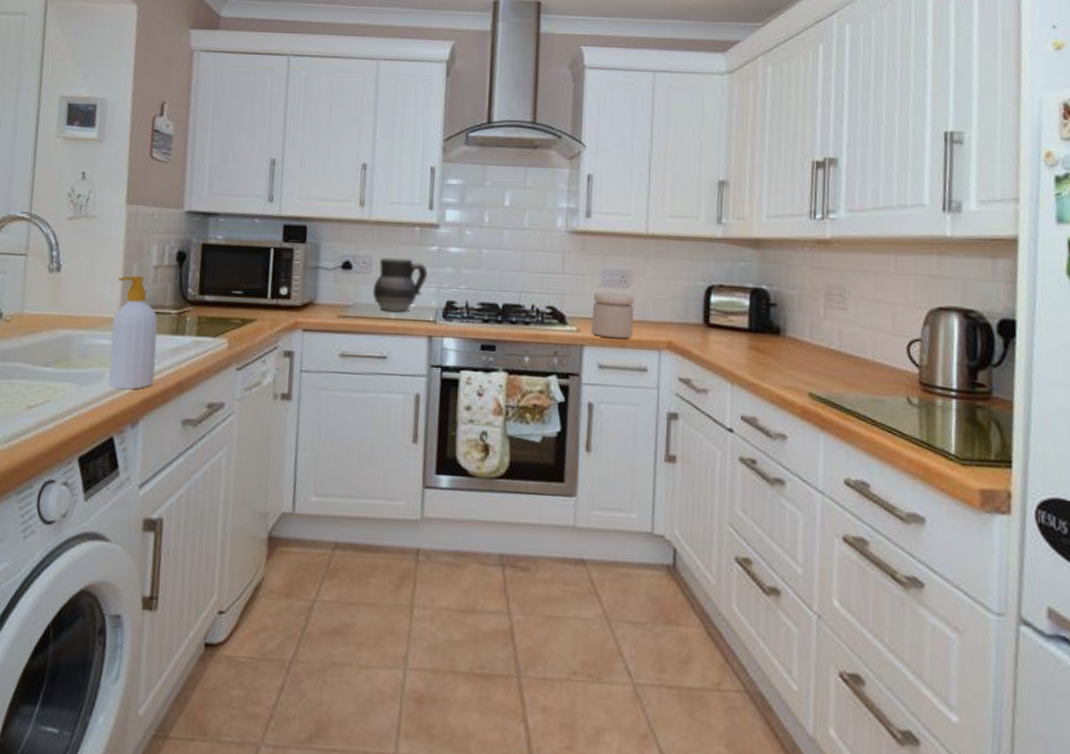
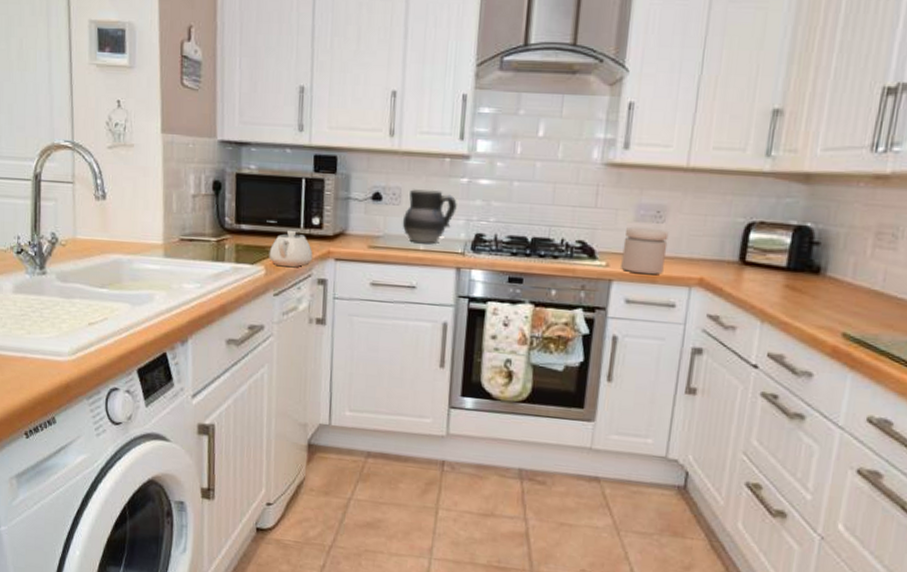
soap bottle: present [109,276,158,390] -> none [157,204,200,311]
teapot: none [232,300,280,340] -> present [268,229,313,268]

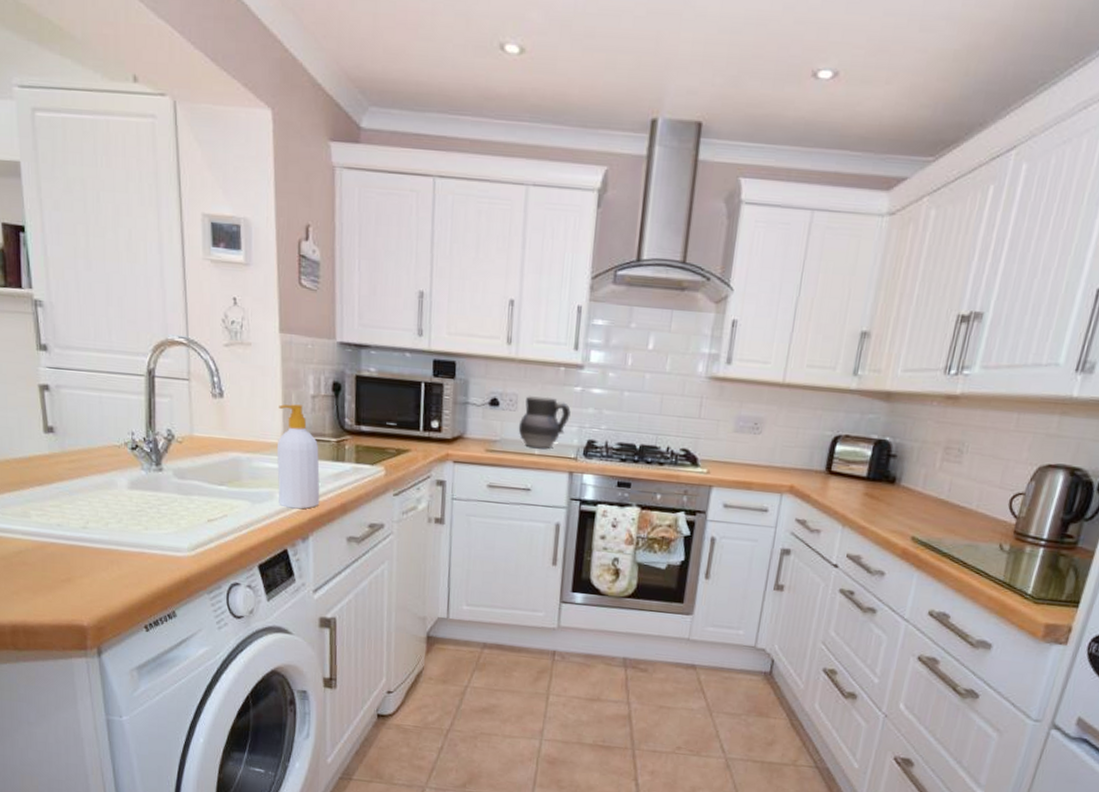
soap bottle: none [157,204,200,311] -> present [276,404,320,510]
teapot: present [268,229,313,268] -> none [388,432,432,469]
jar: present [621,226,669,275] -> none [720,437,765,482]

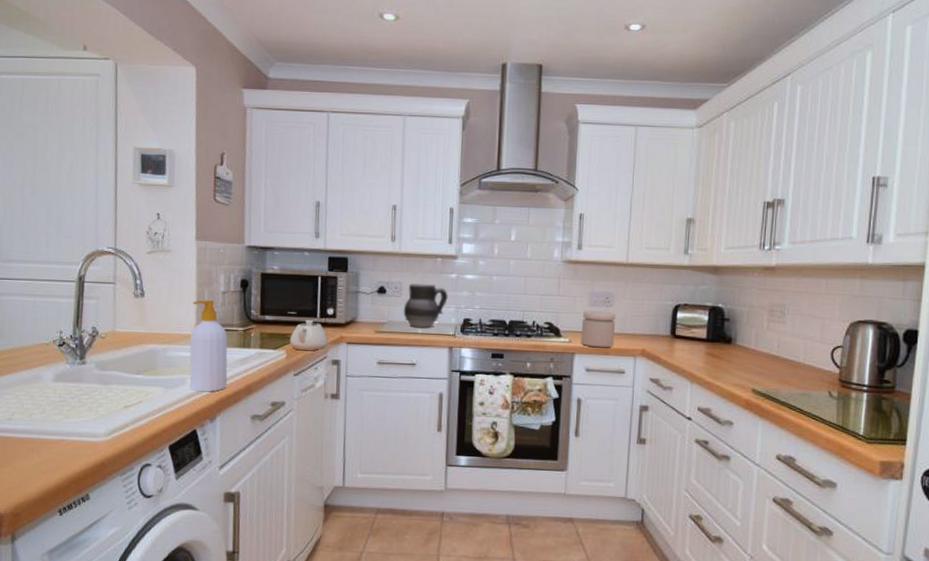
teapot: none [388,432,432,469] -> present [289,319,328,351]
jar: none [720,437,765,482] -> present [581,310,616,348]

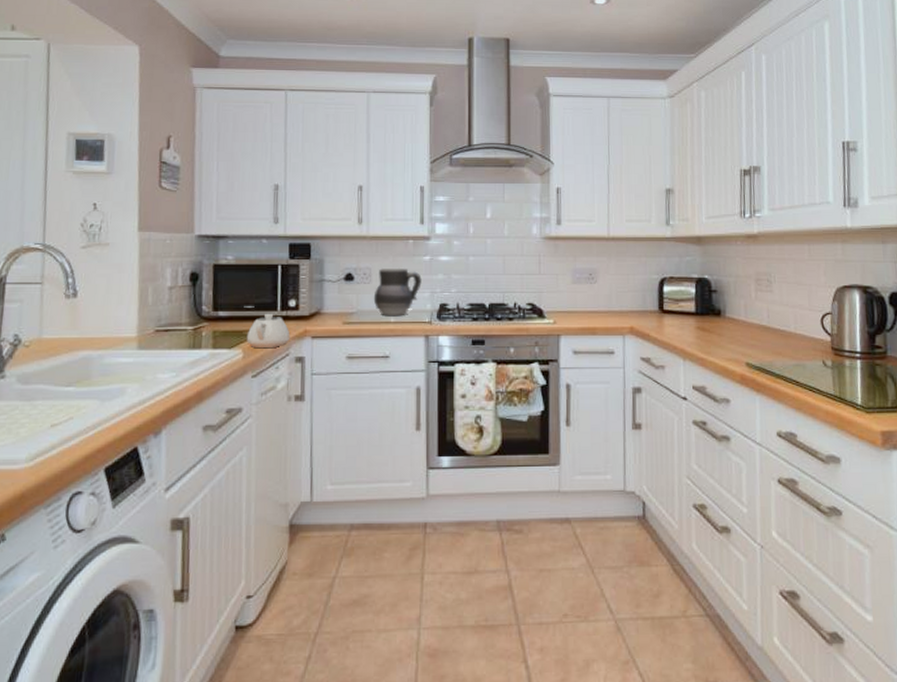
soap bottle: present [189,300,228,392] -> none [130,297,175,402]
jar: present [581,310,616,348] -> none [566,288,601,328]

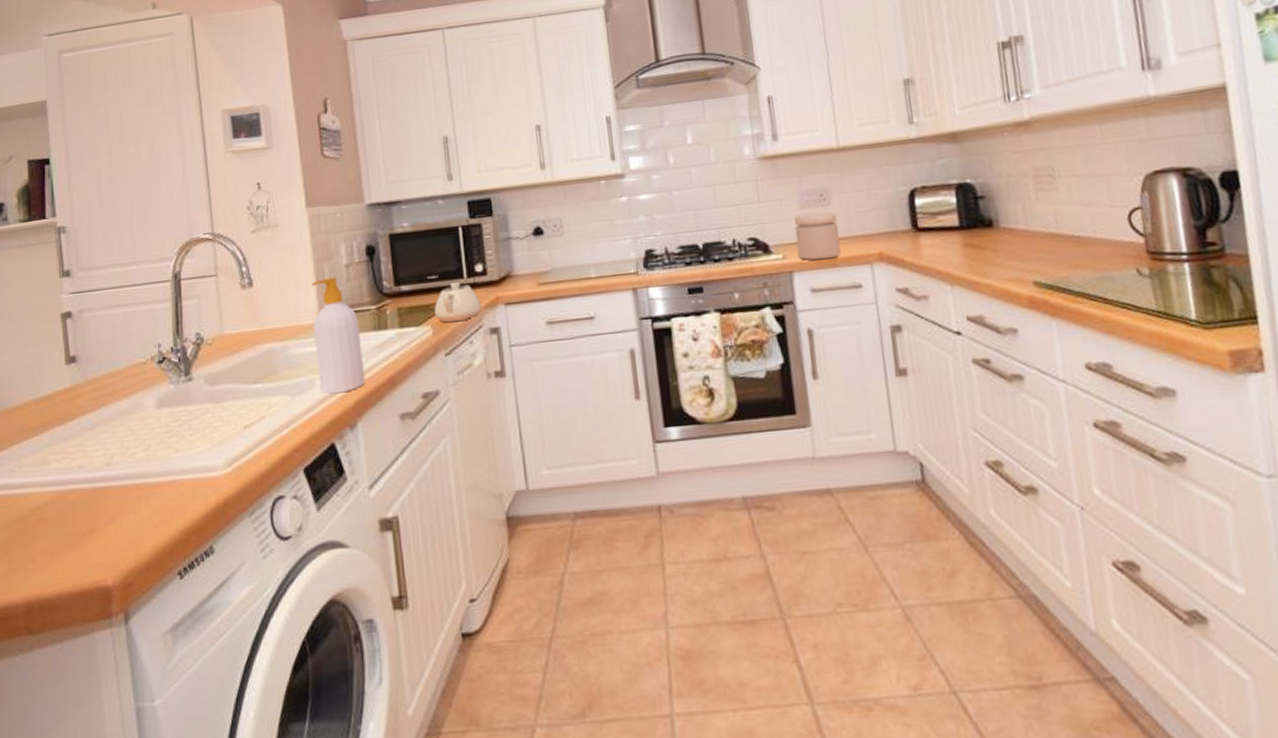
soap bottle: none [130,297,175,402] -> present [312,277,365,395]
ceramic jug: present [373,267,422,317] -> none [568,213,621,271]
jar: none [566,288,601,328] -> present [794,211,841,261]

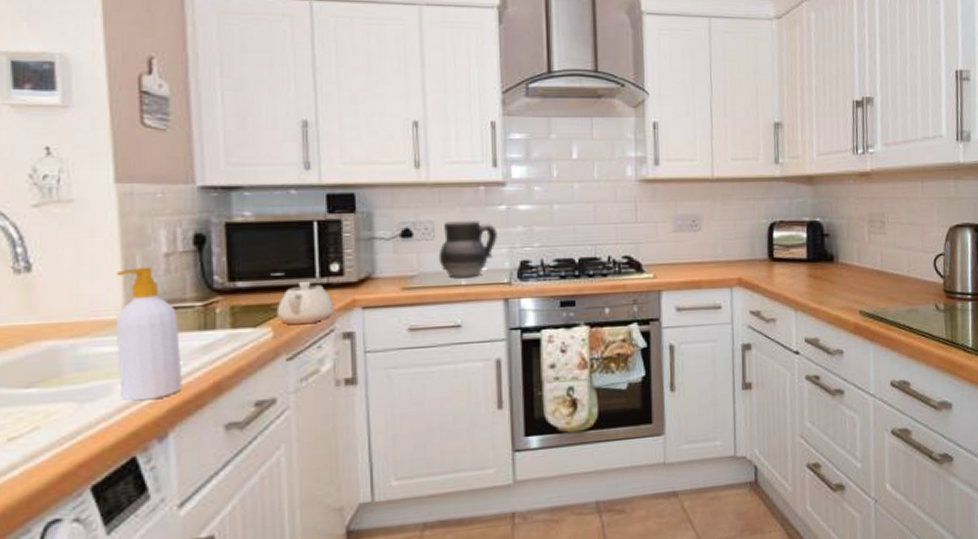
ceramic jug: none [568,213,621,271] -> present [438,219,497,279]
jar: present [794,211,841,261] -> none [666,236,706,282]

